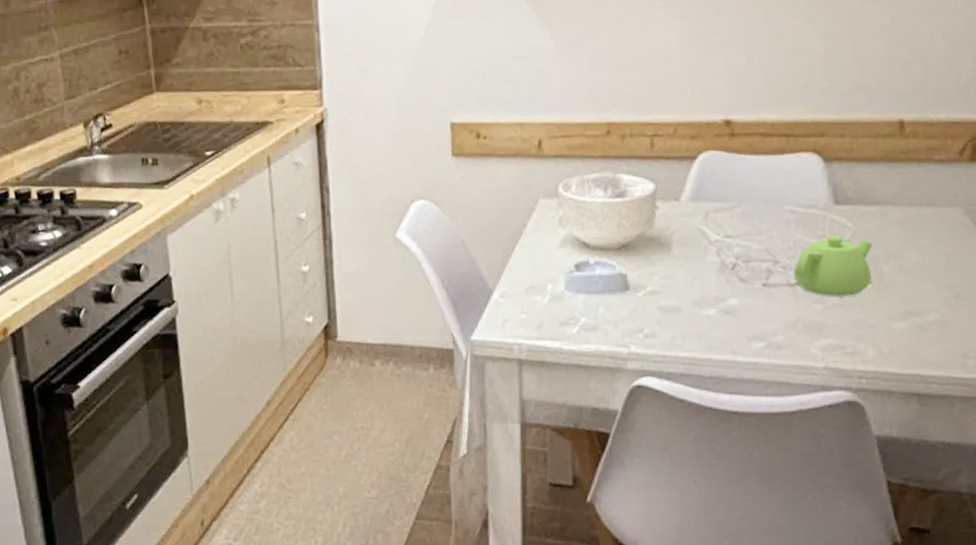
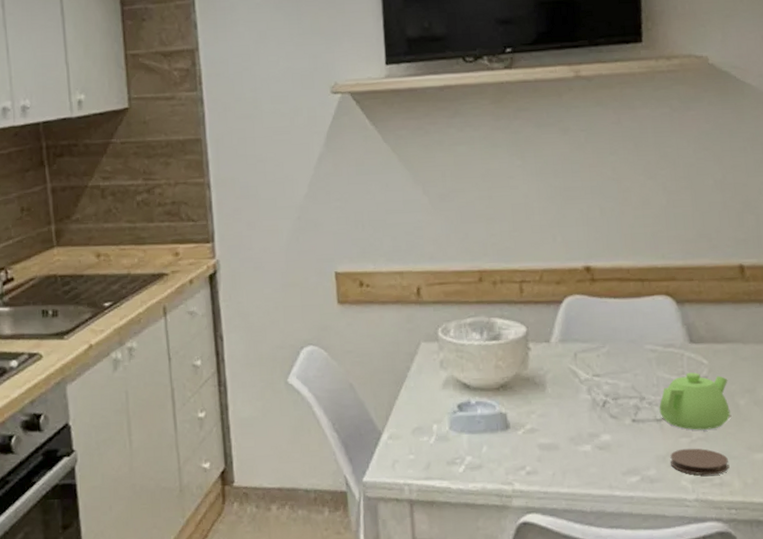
coaster: none [801,315,864,343] -> present [670,448,729,476]

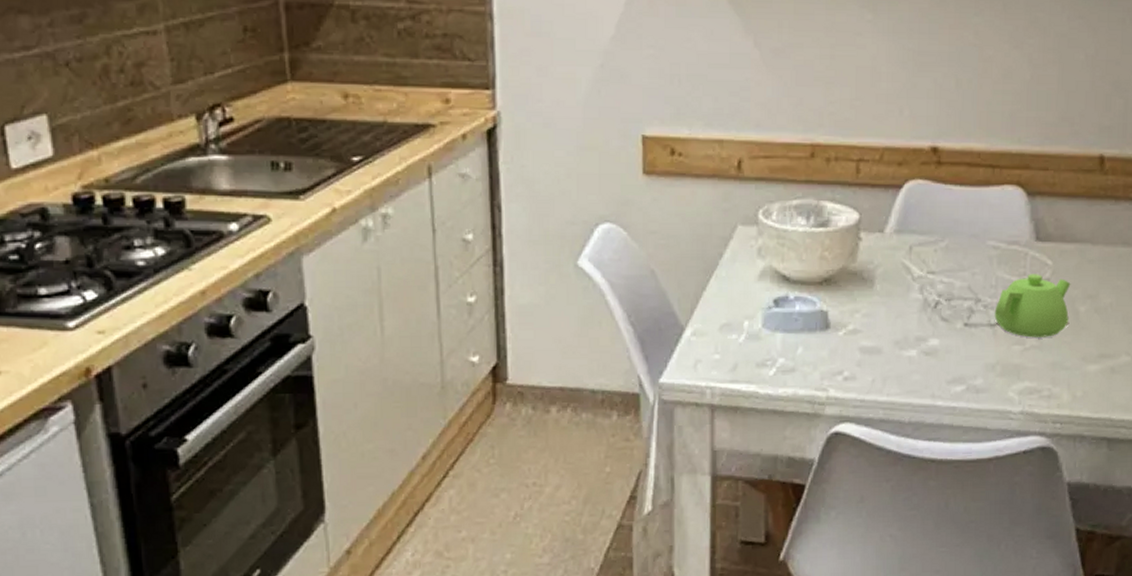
coaster: present [670,448,729,476] -> none [1000,357,1060,387]

